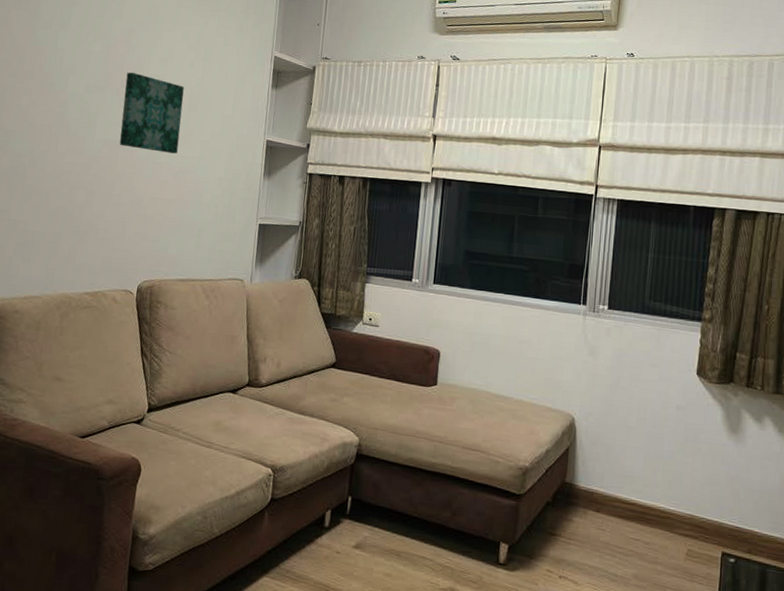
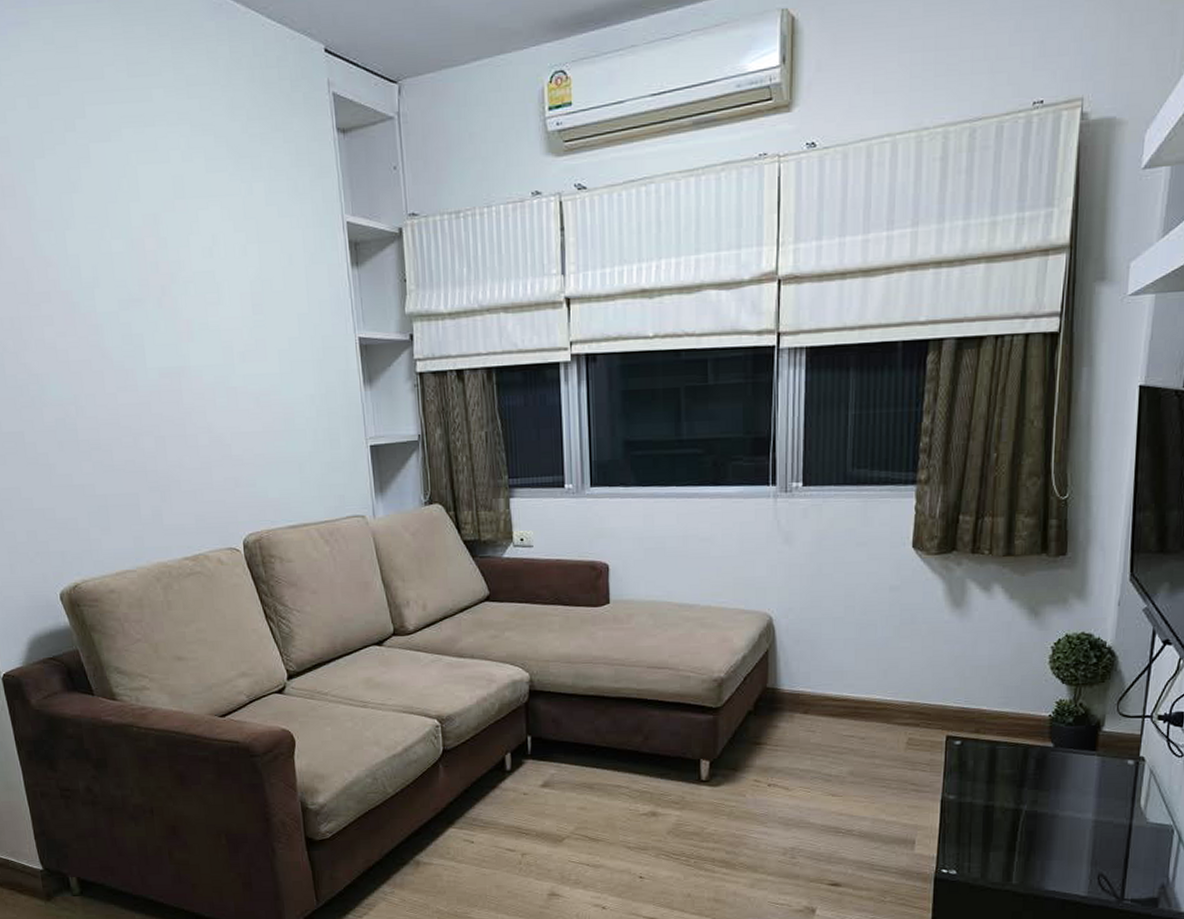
wall art: present [119,72,184,154] -> none [165,273,252,374]

